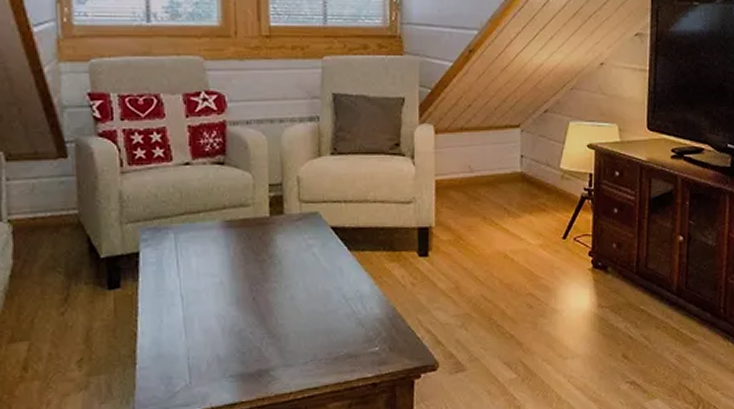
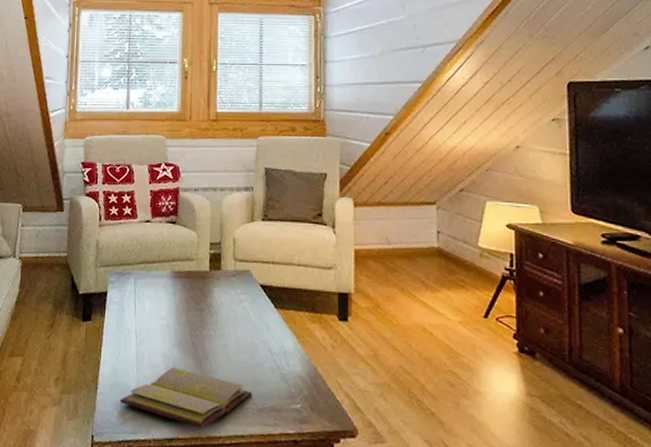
diary: none [166,327,326,388] -> present [119,367,253,428]

